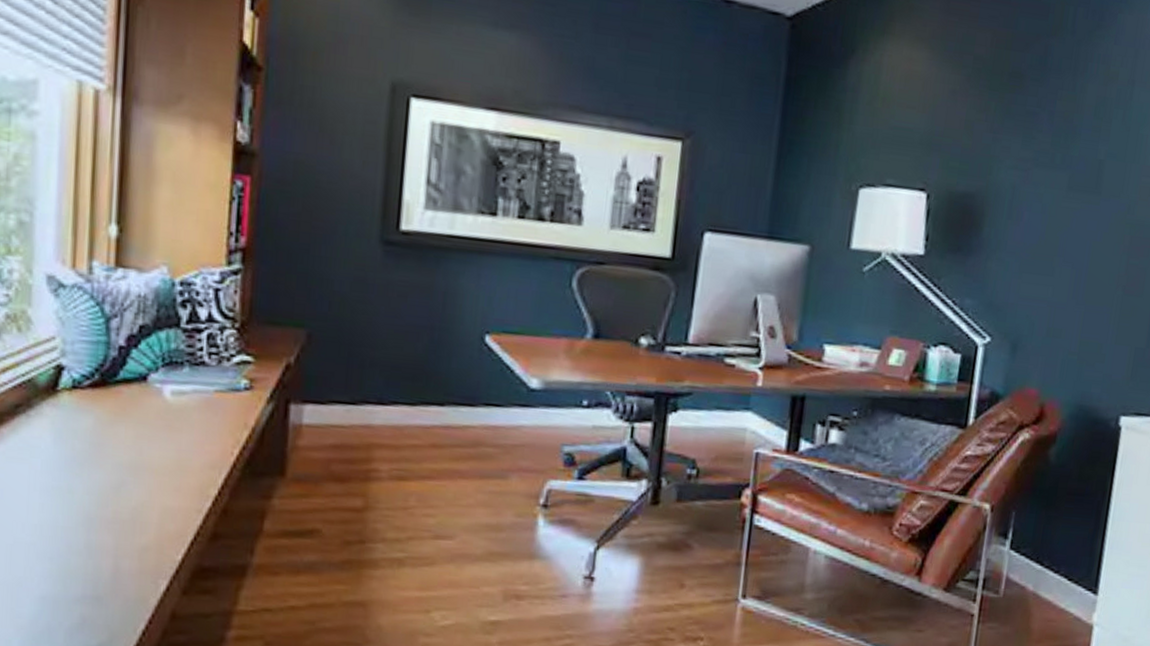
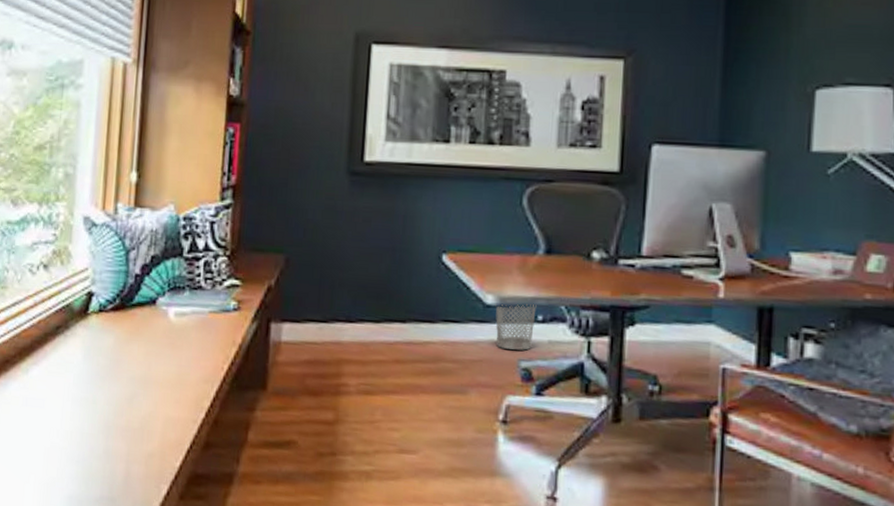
wastebasket: none [539,388,582,435] -> present [495,304,537,351]

